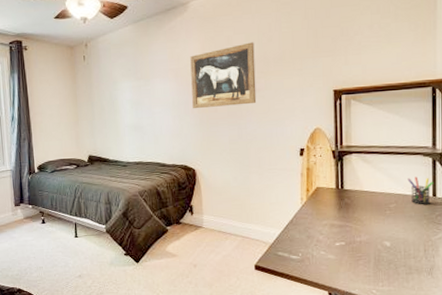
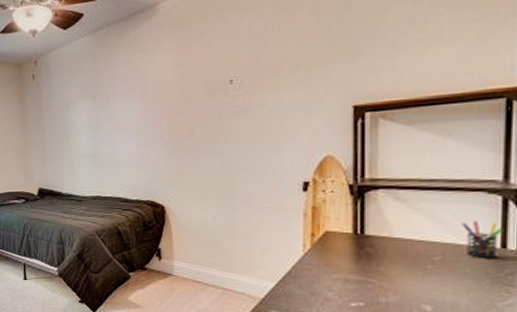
wall art: present [190,42,257,109] -> none [159,48,245,134]

